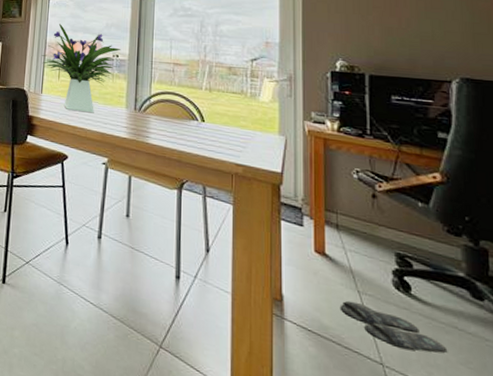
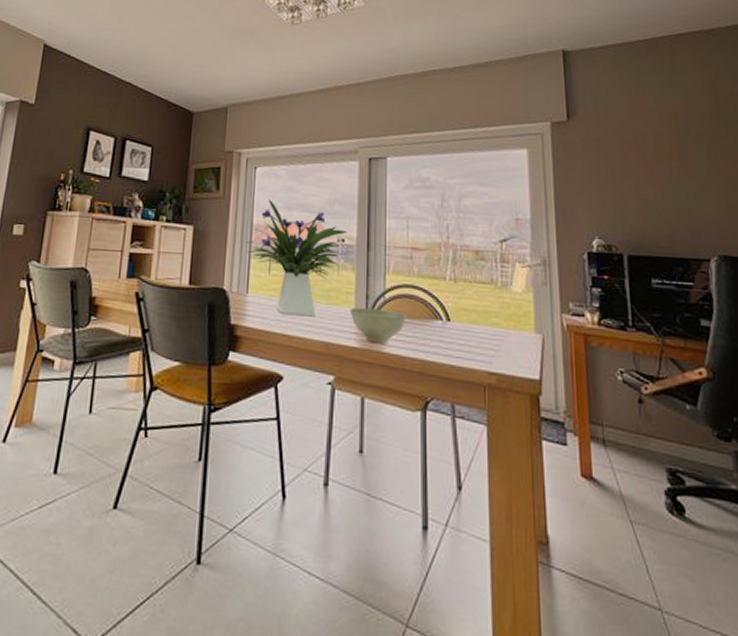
bowl: none [121,107,169,137] -> present [349,307,407,344]
slippers: present [339,300,446,353] -> none [611,534,725,588]

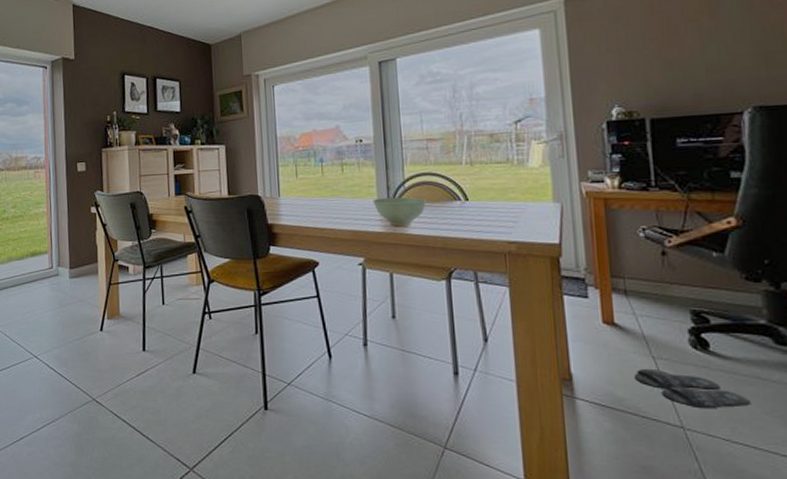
flower arrangement: present [246,200,348,317] -> none [273,113,365,211]
slippers: none [611,534,725,588] -> present [634,368,750,409]

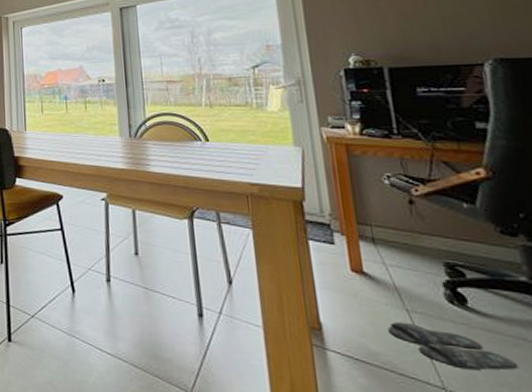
bowl: present [372,197,427,227] -> none [115,135,168,164]

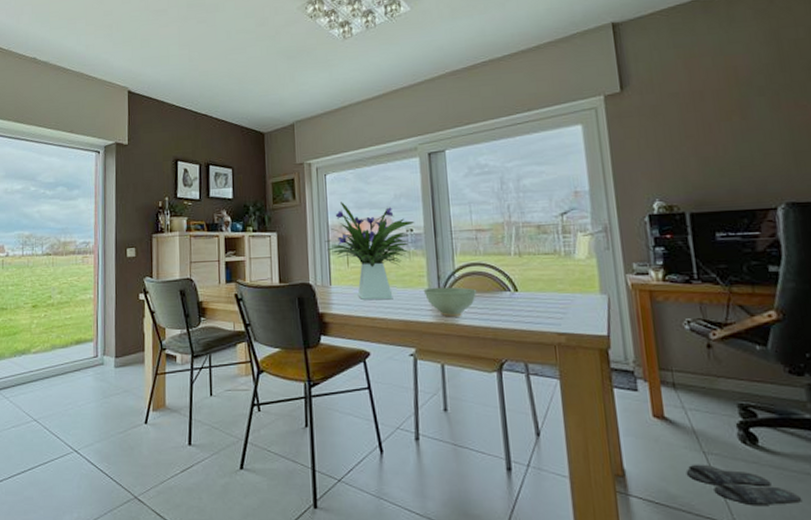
flower arrangement: none [20,53,107,146] -> present [324,202,415,300]
bowl: none [115,135,168,164] -> present [423,287,477,317]

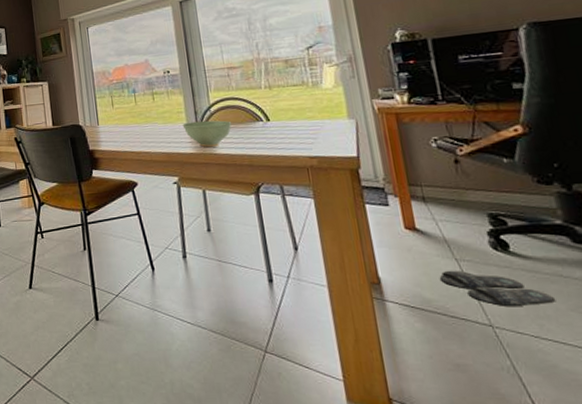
flower arrangement: present [324,202,415,300] -> none [90,51,171,136]

